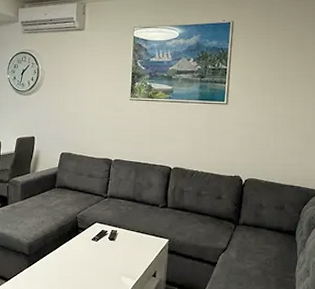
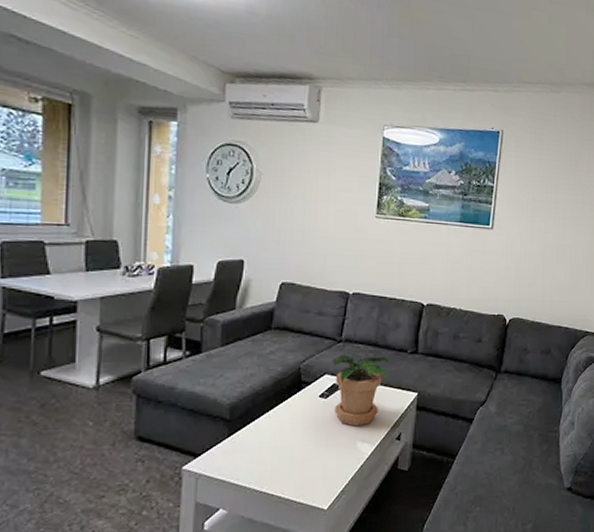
potted plant: none [101,208,145,264] -> present [333,355,390,427]

